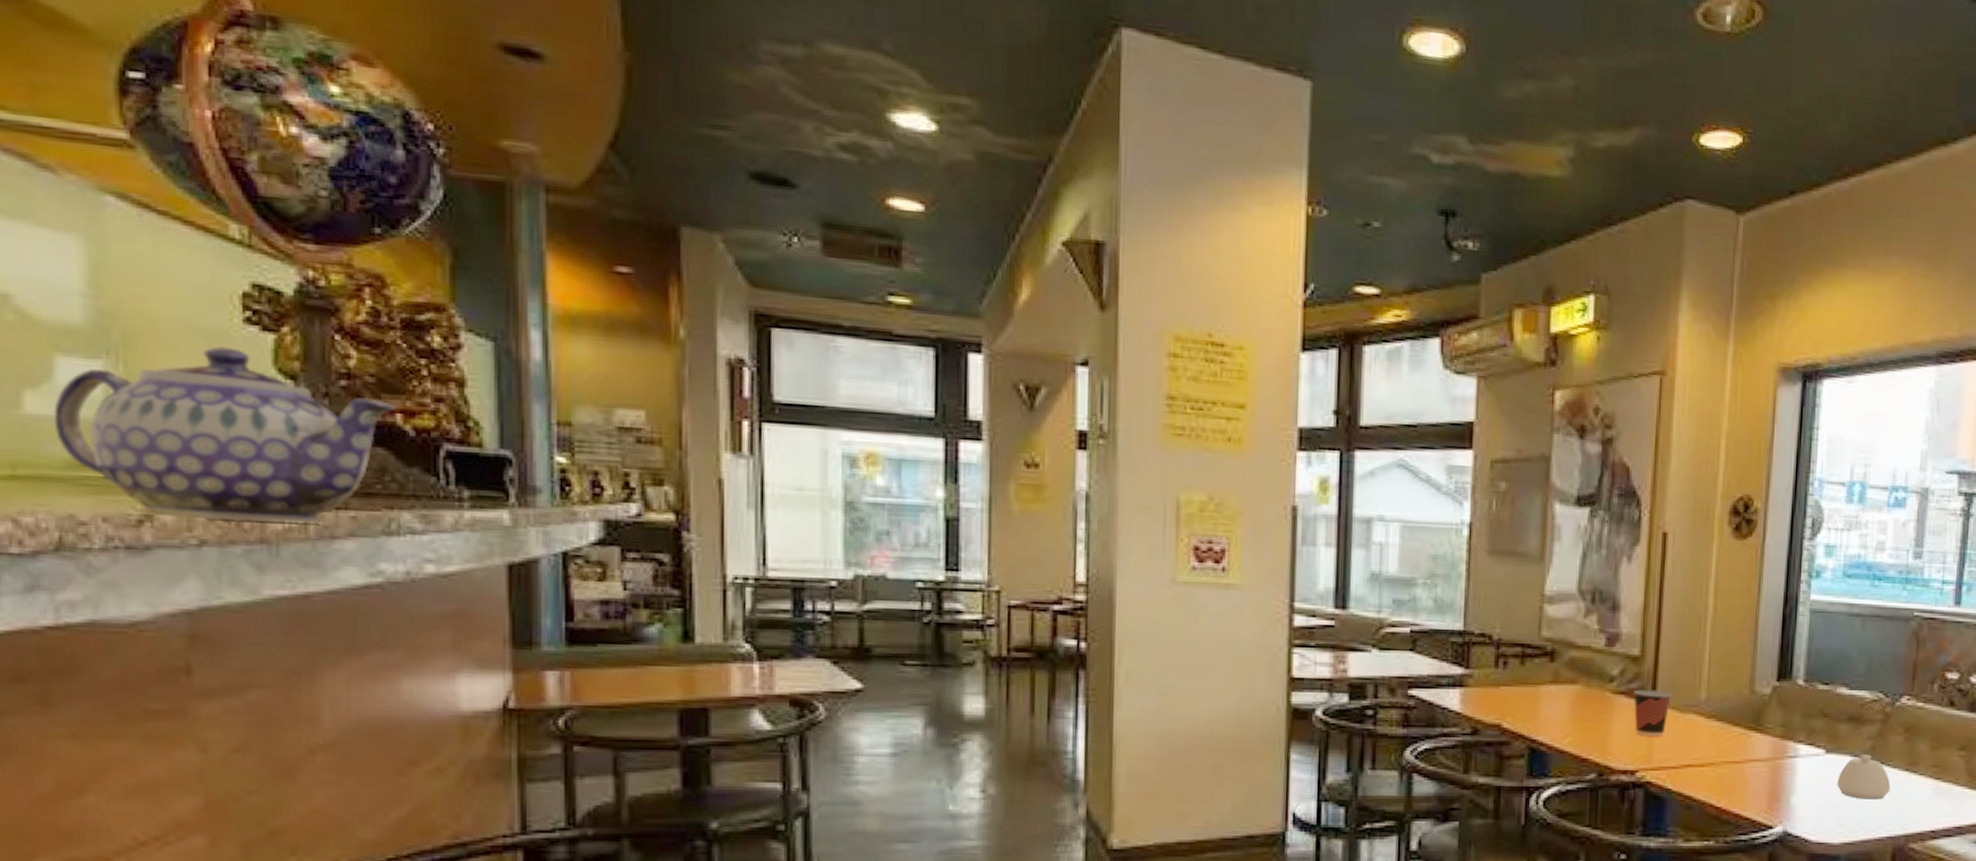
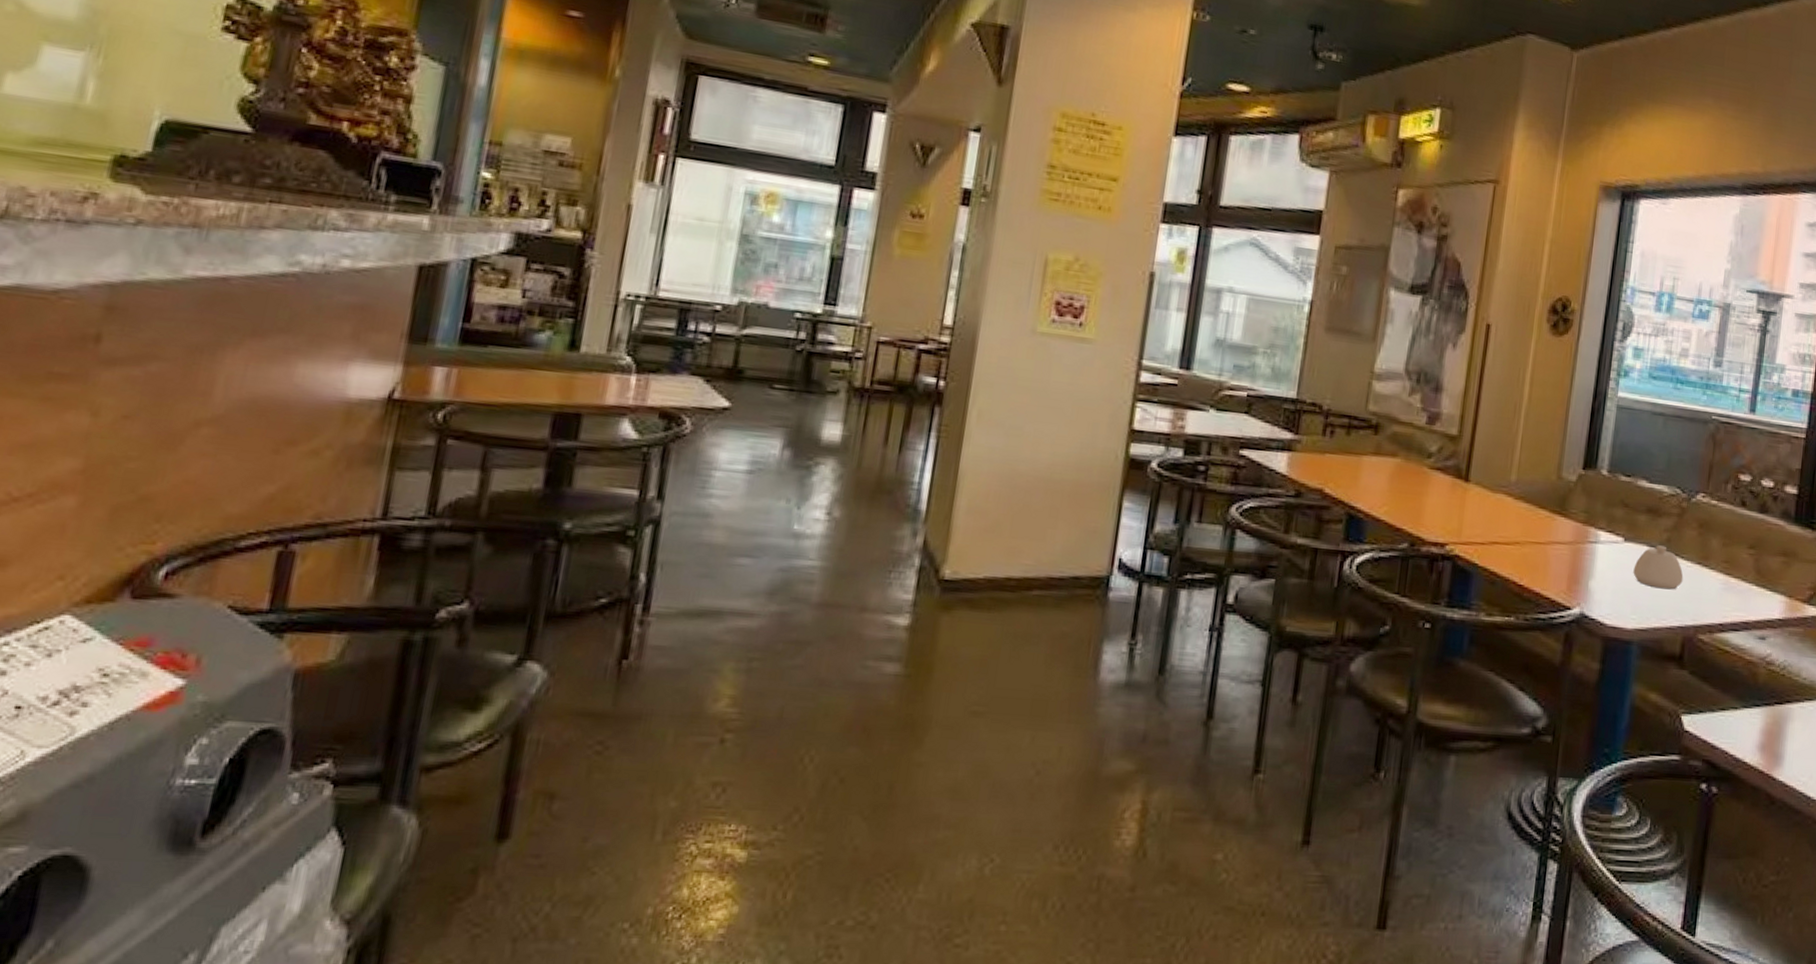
teapot: present [53,346,396,524] -> none [26,49,345,213]
cup: present [1634,689,1672,737] -> none [1448,467,1485,513]

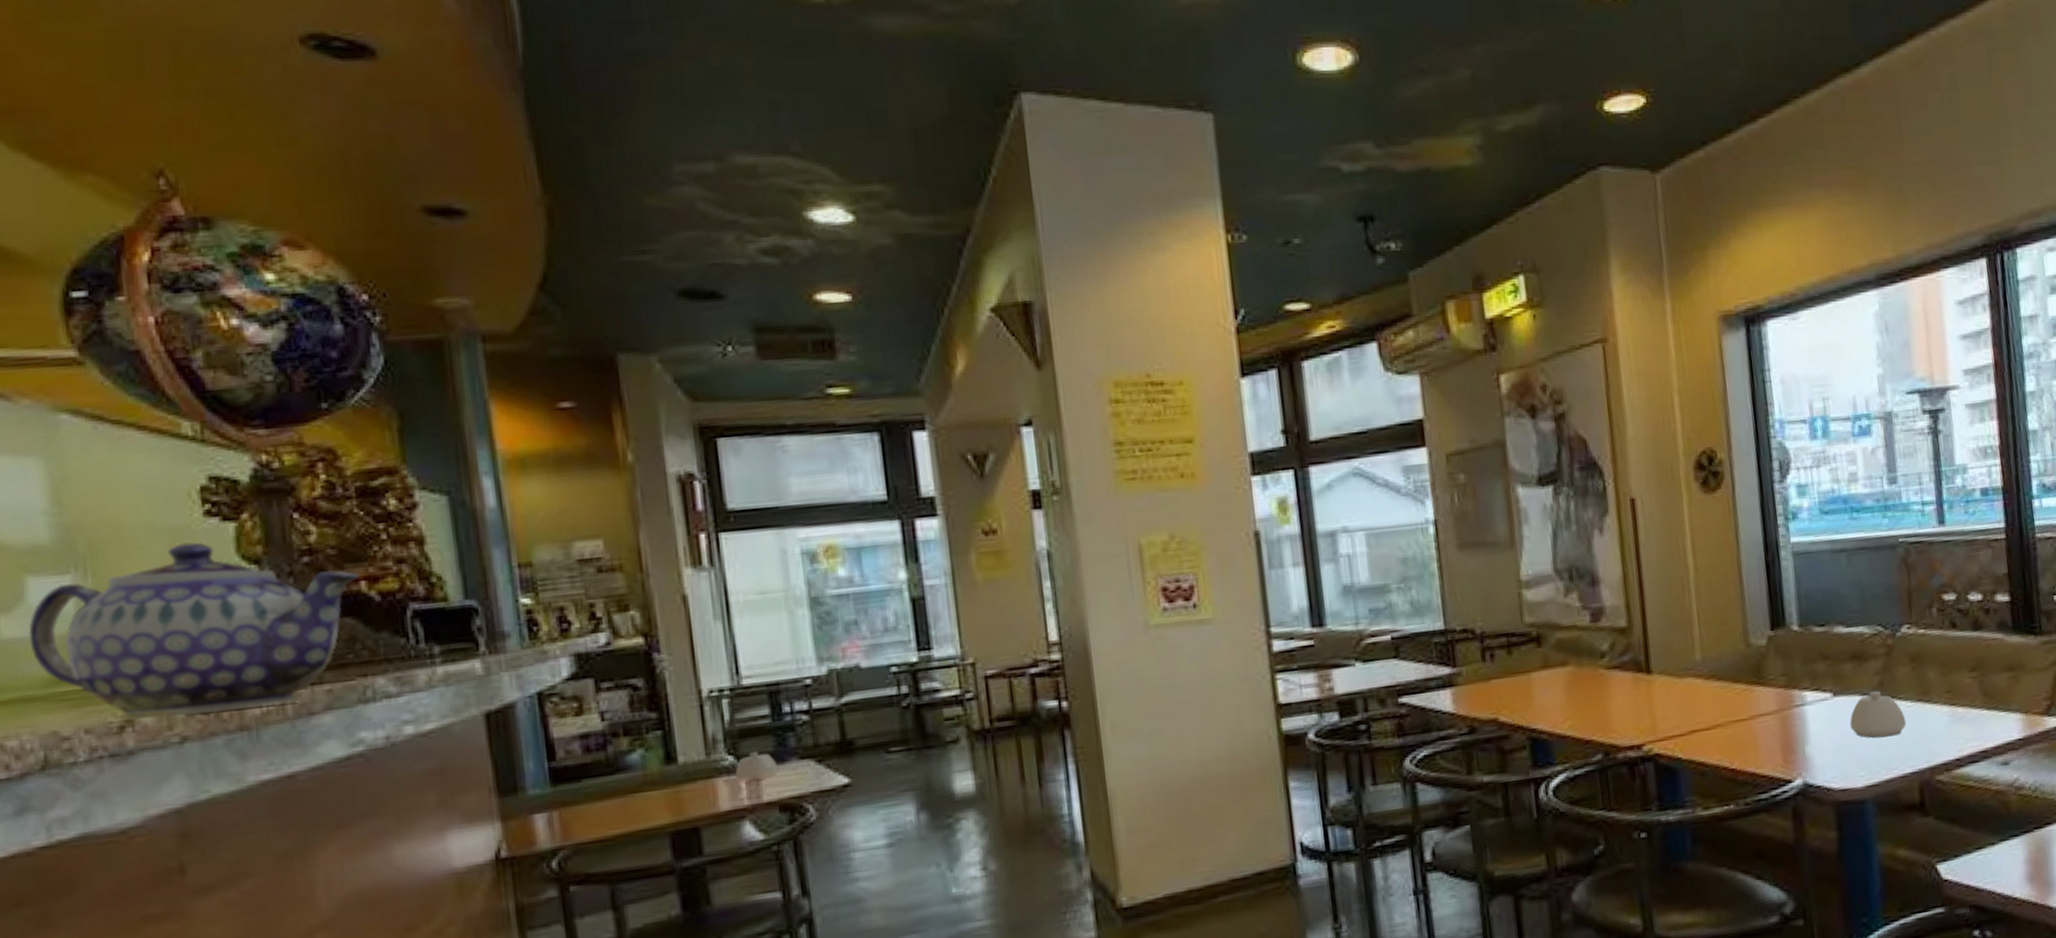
teapot: none [26,49,345,213] -> present [28,542,360,721]
sugar bowl: none [627,357,669,386] -> present [735,751,779,784]

